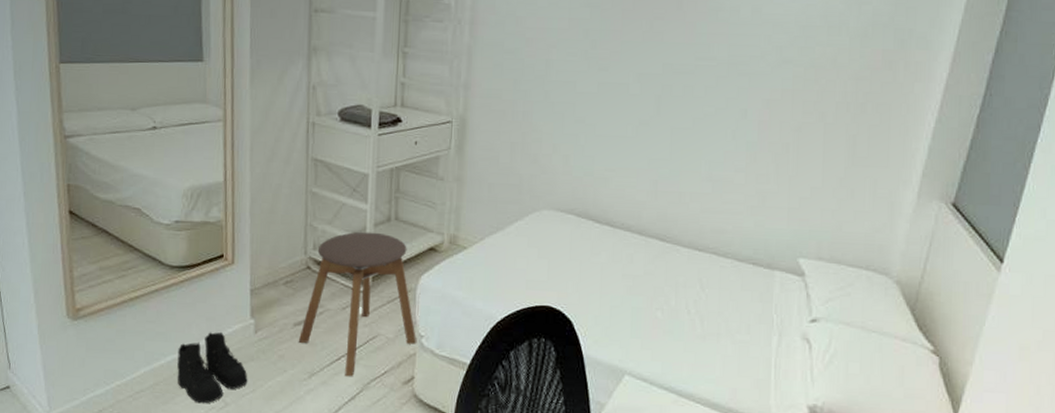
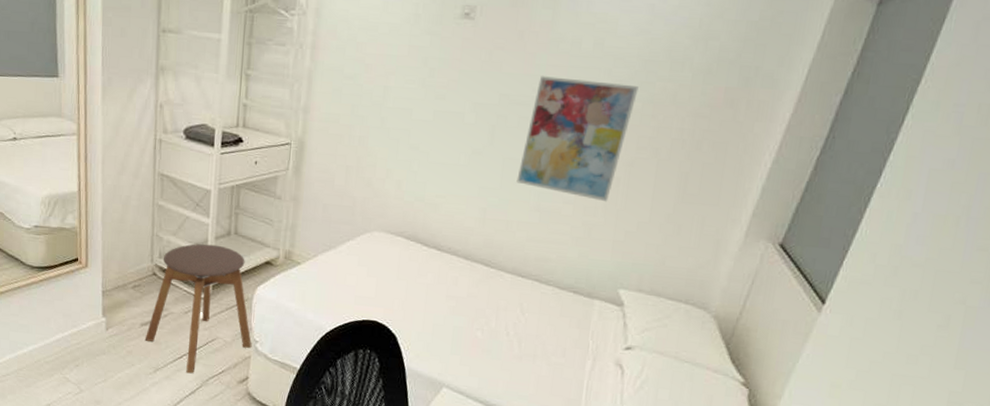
boots: present [177,331,248,404] -> none [38,327,100,389]
wall art: none [686,44,799,169] -> present [516,76,639,202]

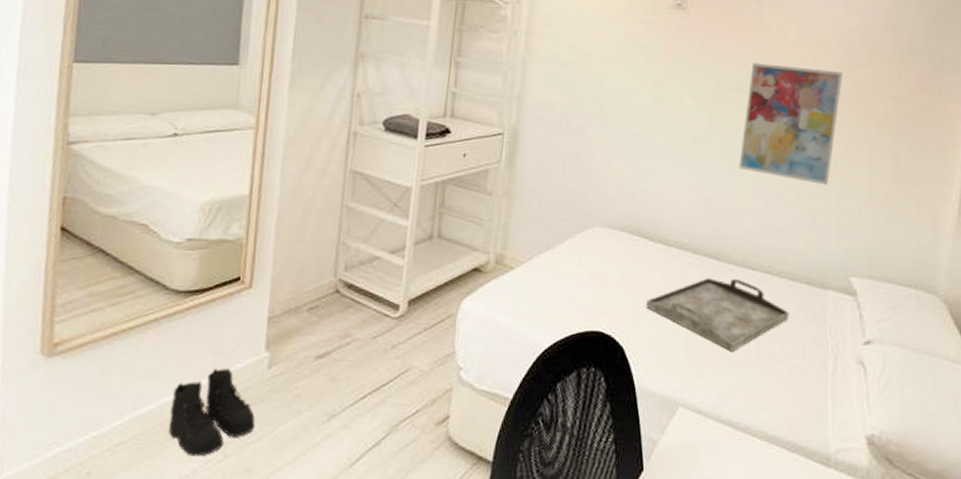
boots: none [38,327,100,389] -> present [168,367,256,457]
stool: present [144,243,251,374] -> none [318,250,454,418]
serving tray: none [418,282,554,346] -> present [646,278,790,352]

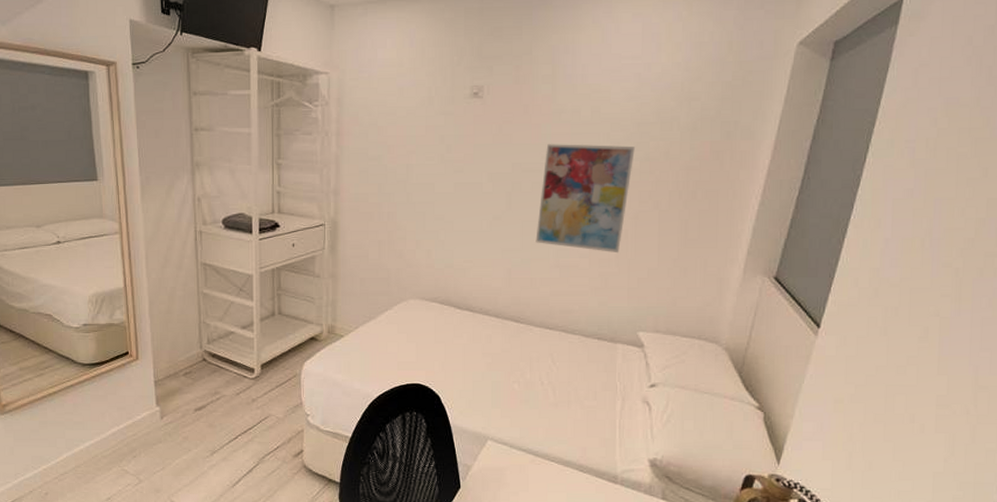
boots: present [168,367,256,457] -> none [95,419,158,482]
serving tray: present [646,278,790,352] -> none [457,338,583,396]

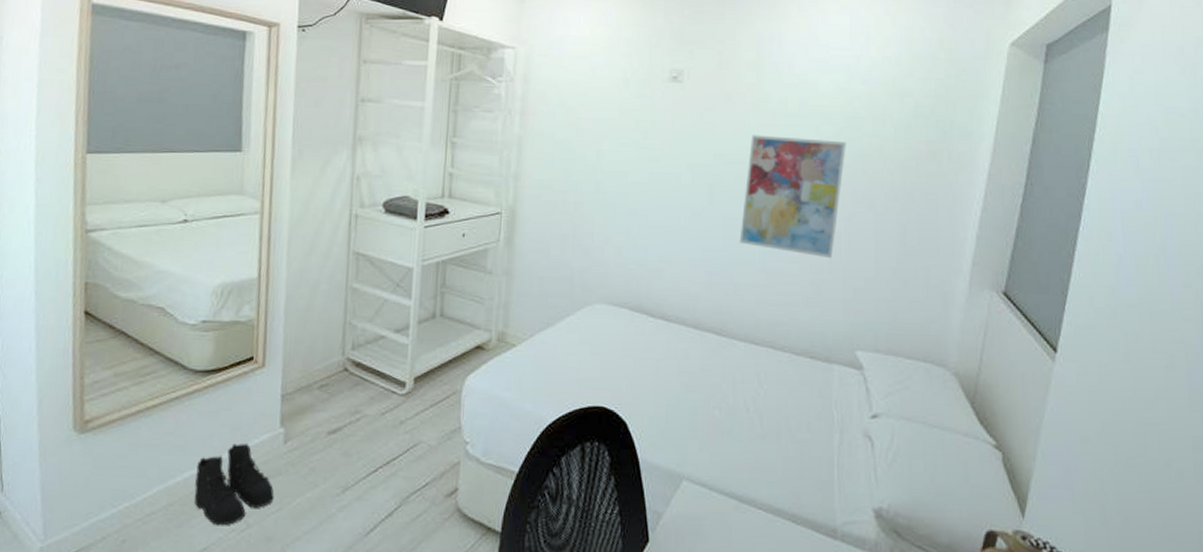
boots: none [95,419,158,482] -> present [194,442,275,526]

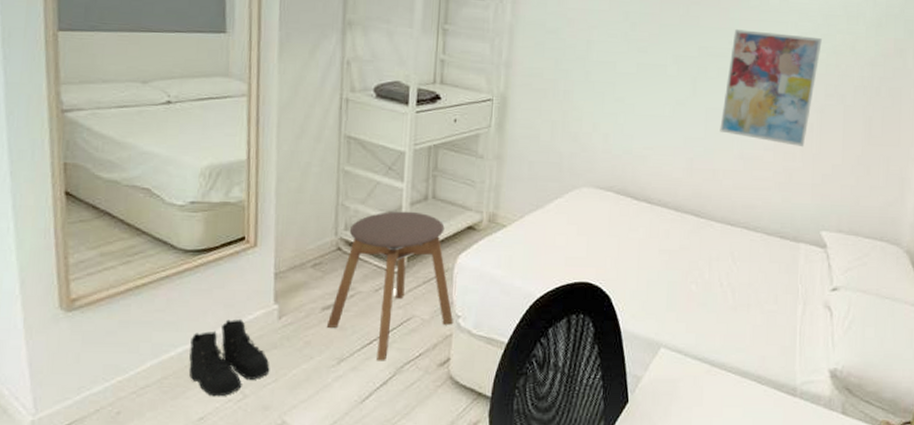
stool: none [331,329,461,491] -> present [326,211,453,361]

